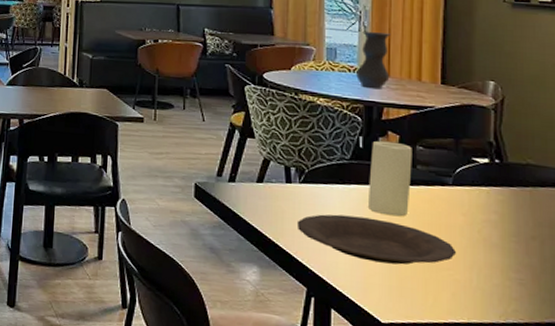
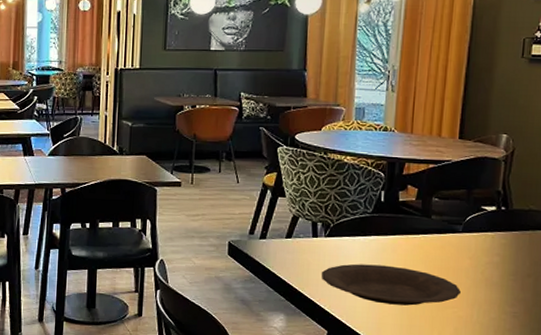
vase: present [356,31,390,90] -> none [382,90,415,146]
candle: present [369,140,412,217] -> none [386,194,429,263]

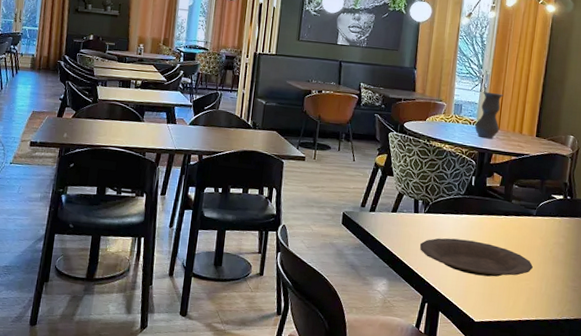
vase: none [382,90,415,146] -> present [475,91,503,139]

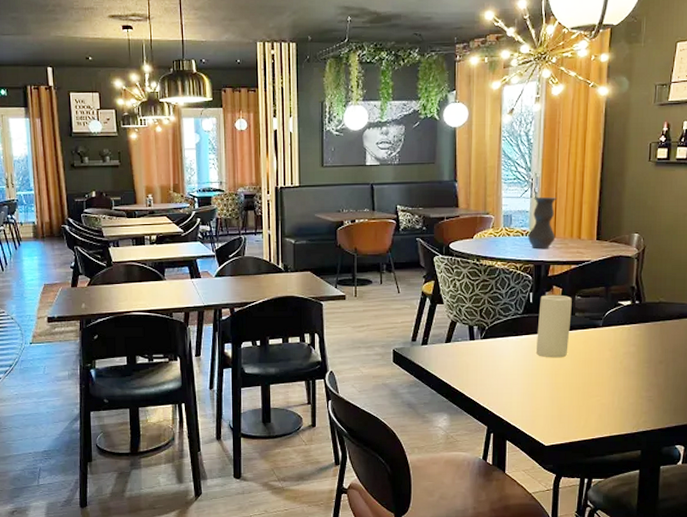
plate: present [419,238,533,277] -> none [479,362,603,398]
candle: none [474,180,510,240] -> present [536,295,572,358]

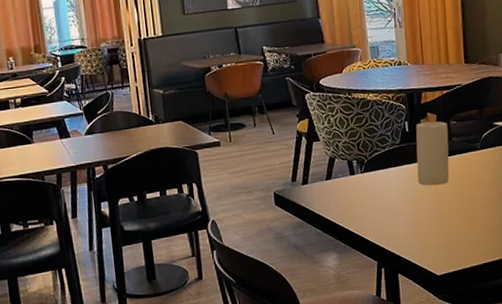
vase: present [528,196,557,250] -> none [397,25,424,78]

